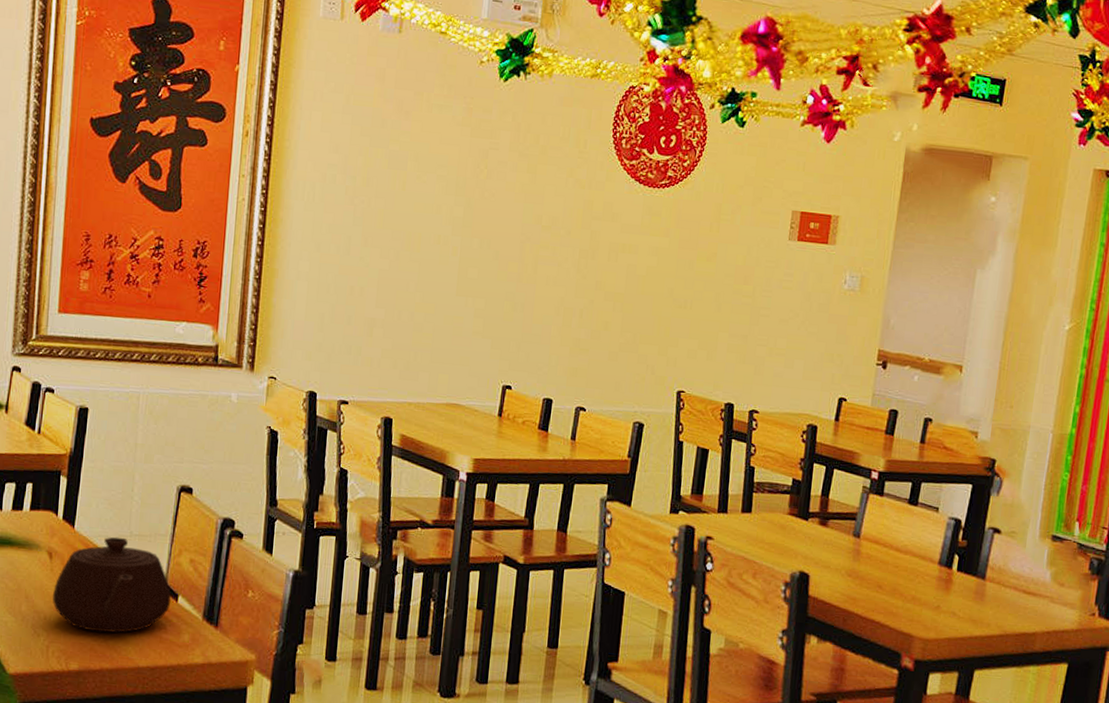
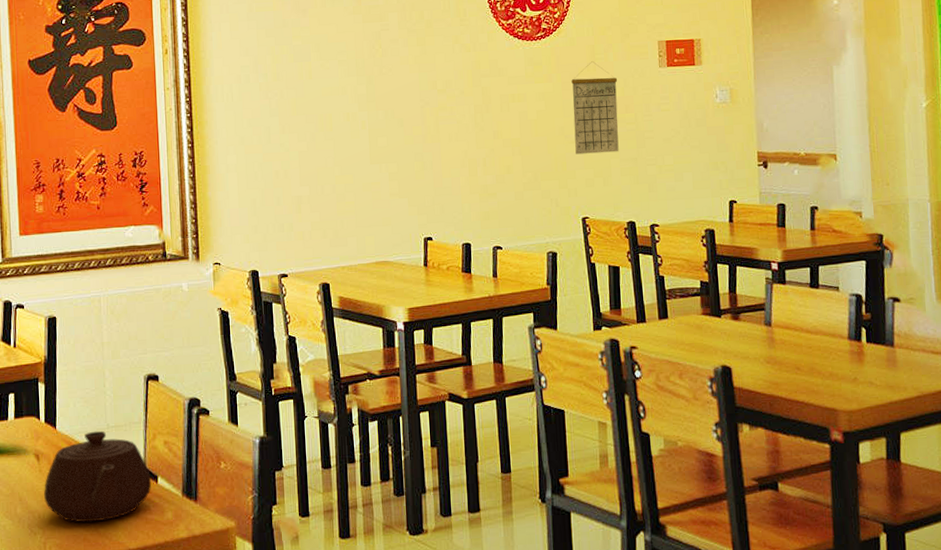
calendar: none [682,221,741,326] -> present [571,61,619,155]

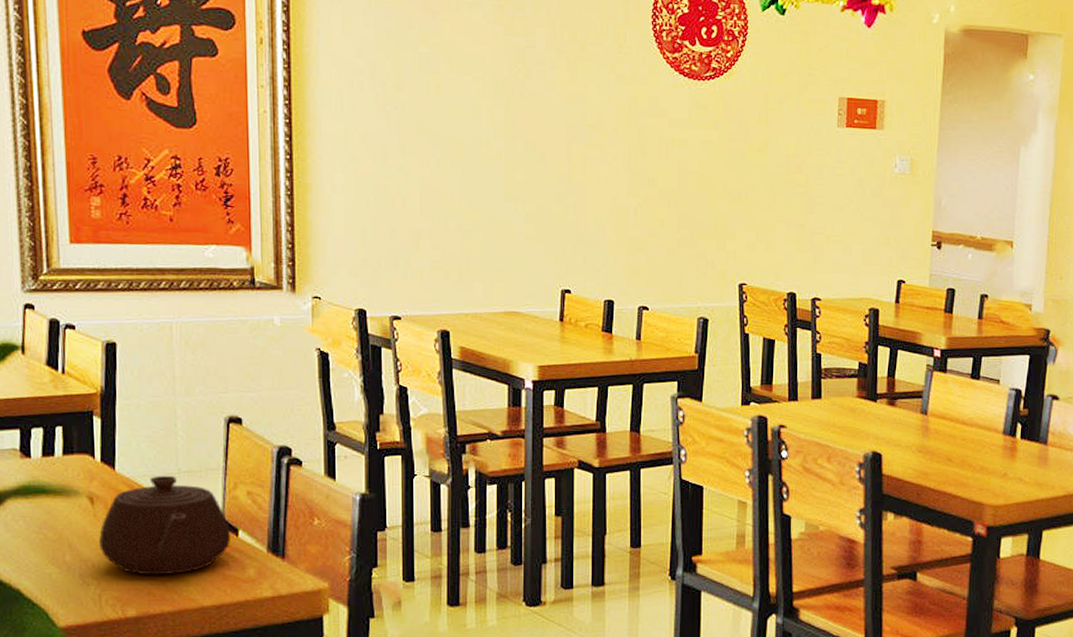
calendar: present [571,61,619,155] -> none [738,112,791,216]

